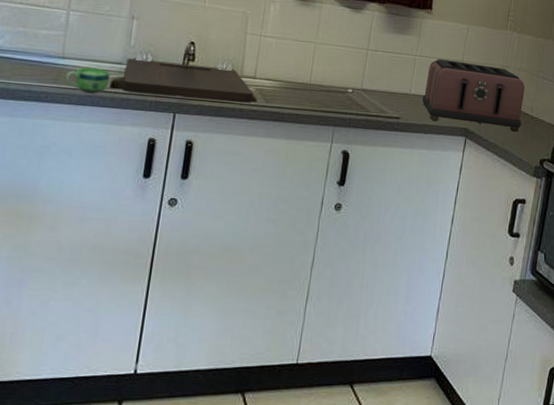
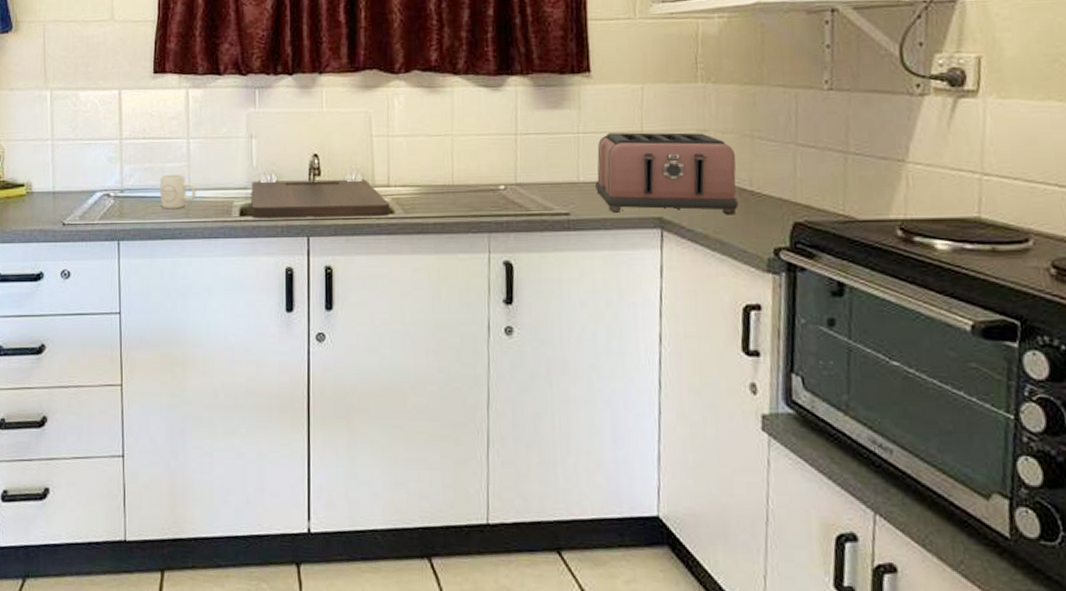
mug: none [29,40,70,75] -> present [160,174,196,210]
cup: present [65,67,111,94] -> none [195,196,238,225]

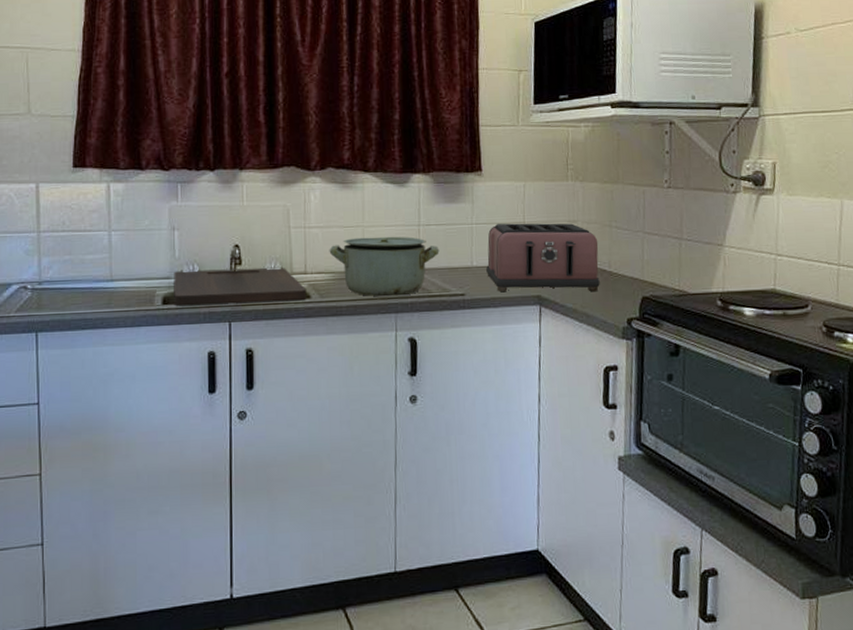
mug: present [160,174,196,210] -> none [80,265,118,300]
cooking pot: none [414,146,540,214] -> present [329,236,440,297]

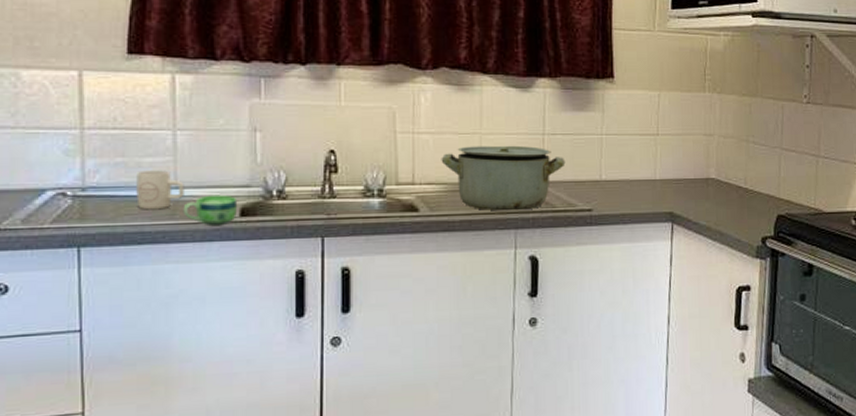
mug: none [80,265,118,300] -> present [136,170,184,210]
cup: none [117,286,161,314] -> present [183,194,238,227]
cutting board: present [174,267,307,307] -> none [255,176,414,219]
toaster: present [486,223,600,292] -> none [616,135,735,209]

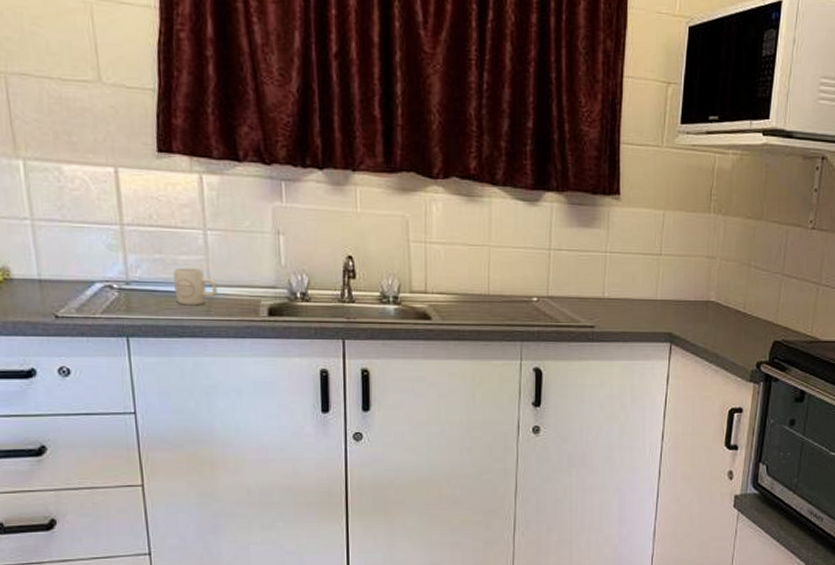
cup: present [183,194,238,227] -> none [217,294,266,324]
cooking pot: present [441,145,566,211] -> none [452,258,570,324]

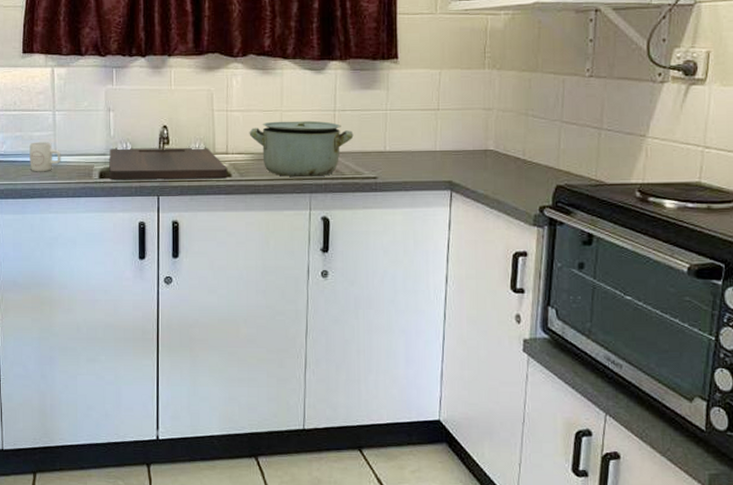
cutting board: none [280,280,427,322] -> present [109,147,228,181]
cooking pot: none [452,258,570,324] -> present [249,120,354,178]

